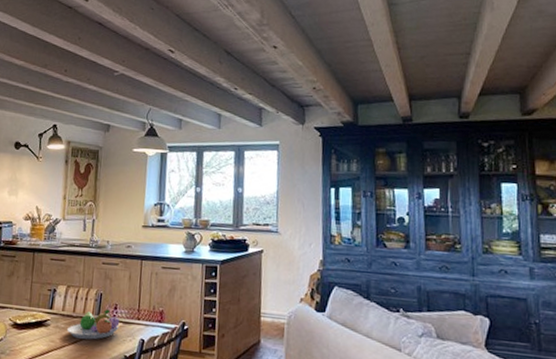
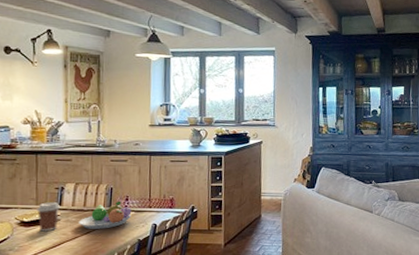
coffee cup: none [29,304,52,337] -> present [36,202,61,232]

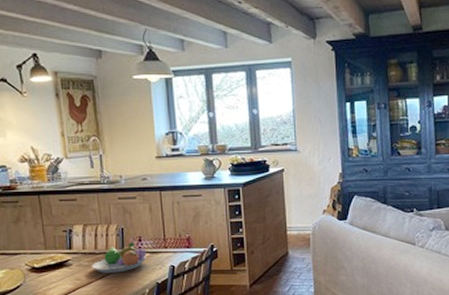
coffee cup: present [36,202,61,232] -> none [46,246,71,277]

